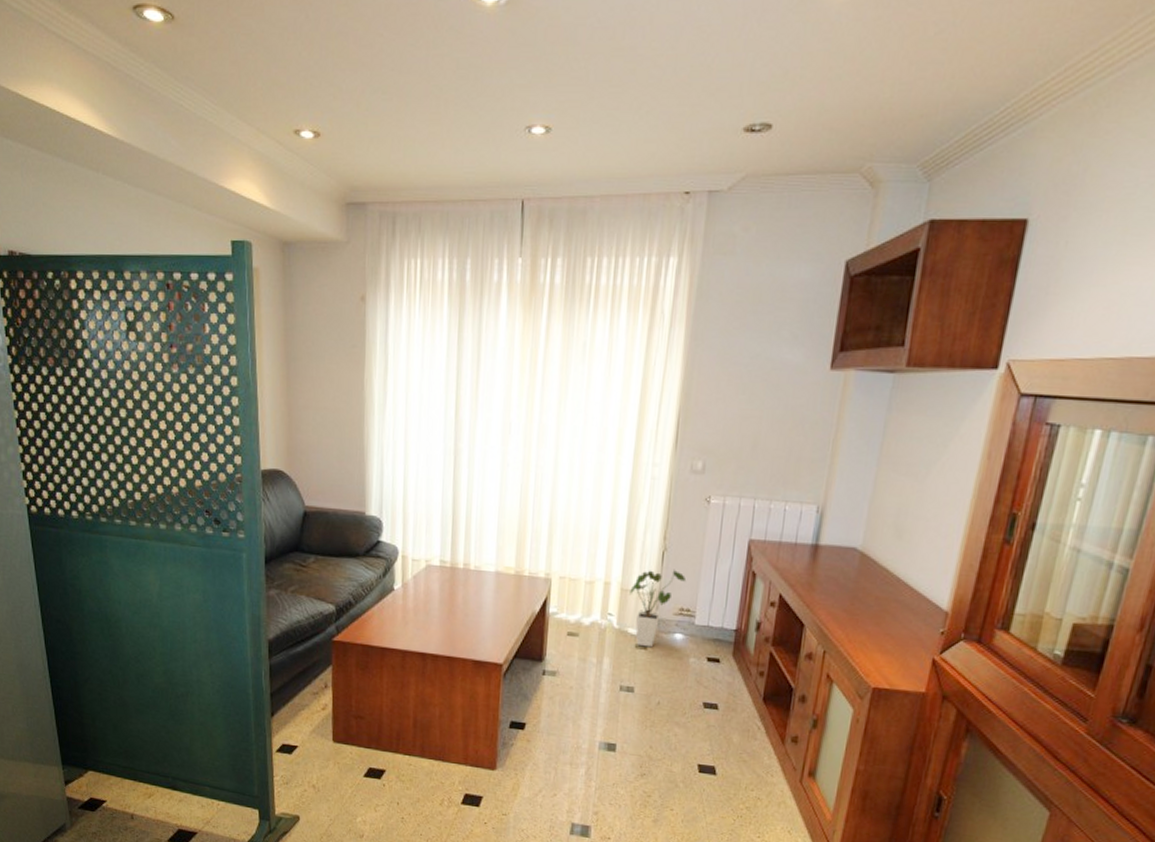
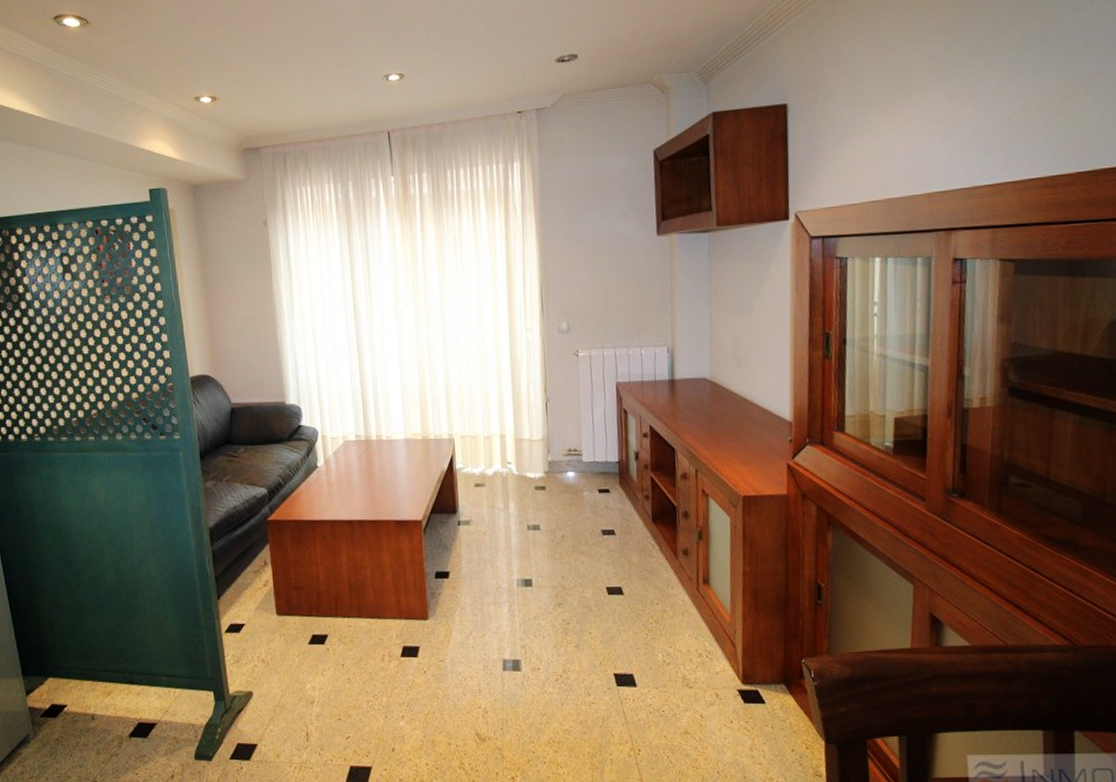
house plant: present [629,569,687,648] -> none [523,416,570,488]

